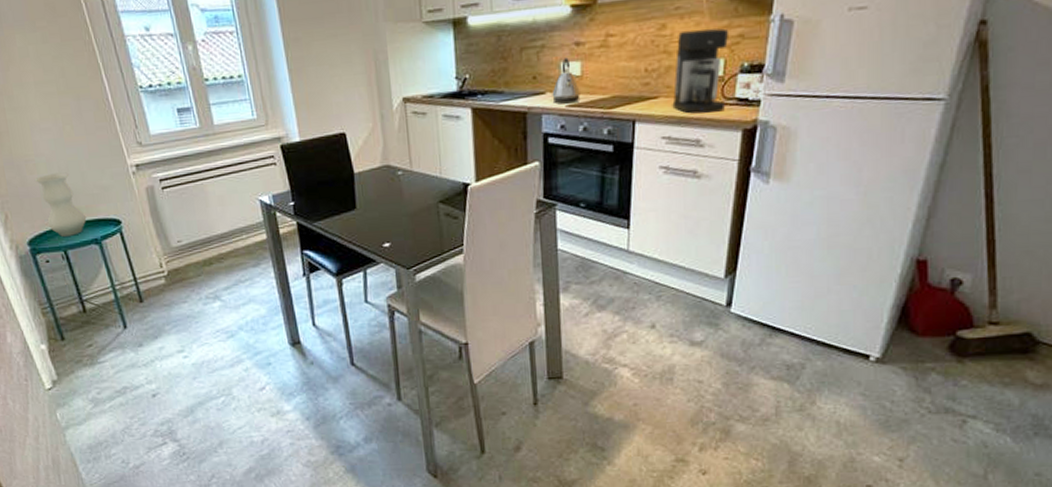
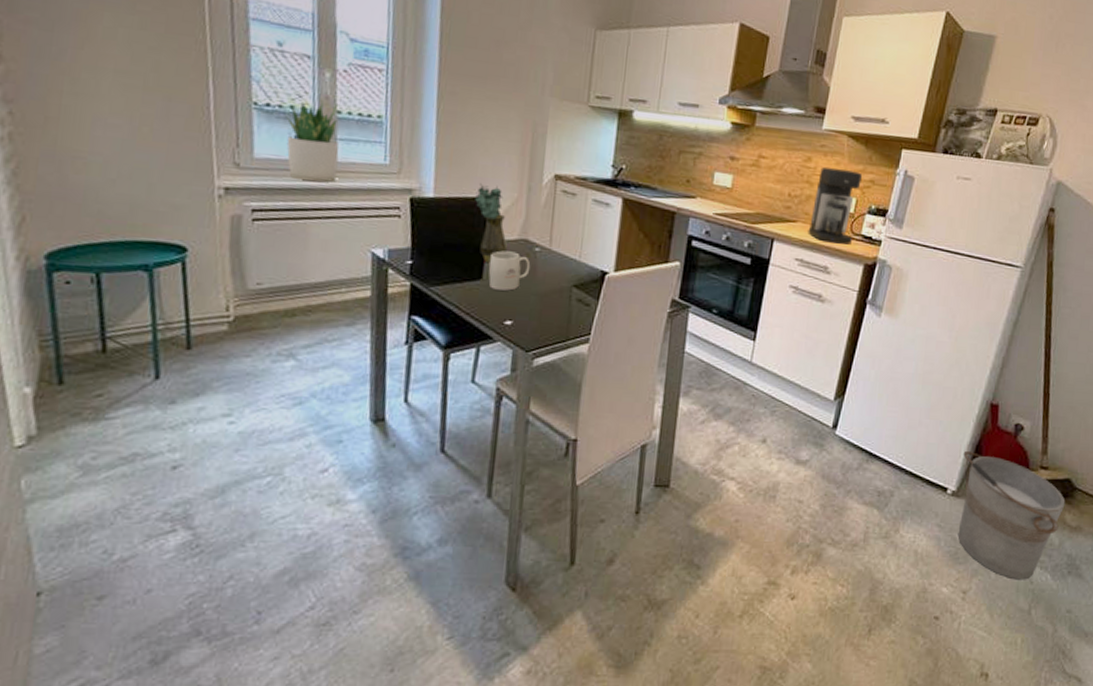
vase: present [34,172,87,237] -> none [78,177,141,257]
planter: none [166,72,218,148] -> present [286,100,339,183]
vase: none [334,119,374,194] -> present [473,183,508,264]
mug: none [358,178,397,217] -> present [488,250,531,291]
kettle: present [552,57,581,104] -> none [701,168,729,212]
bucket: none [886,314,1026,445] -> present [957,451,1066,580]

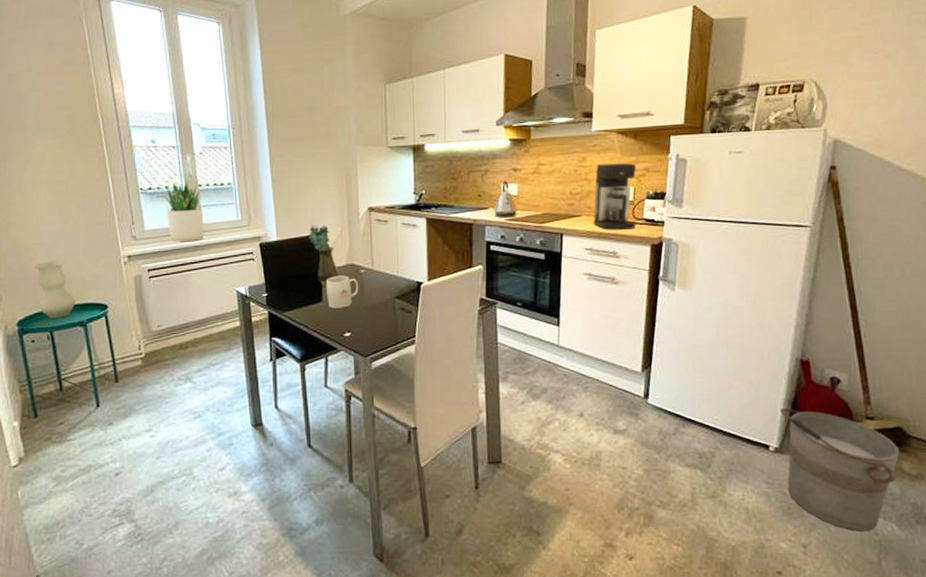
vase: none [78,177,141,257] -> present [32,260,76,318]
kettle: none [701,168,729,212] -> present [494,180,517,218]

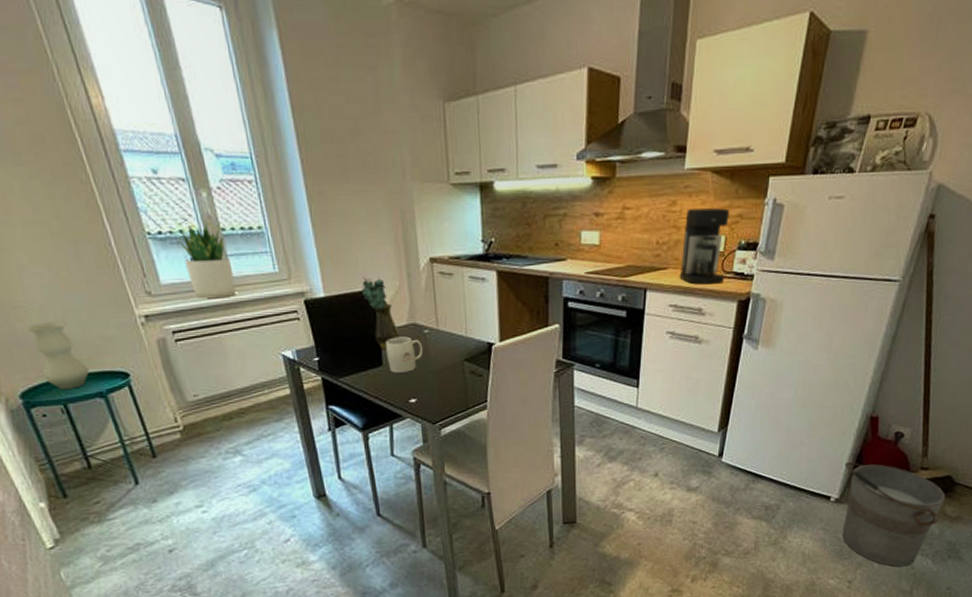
kettle: present [494,180,517,218] -> none [572,227,598,271]

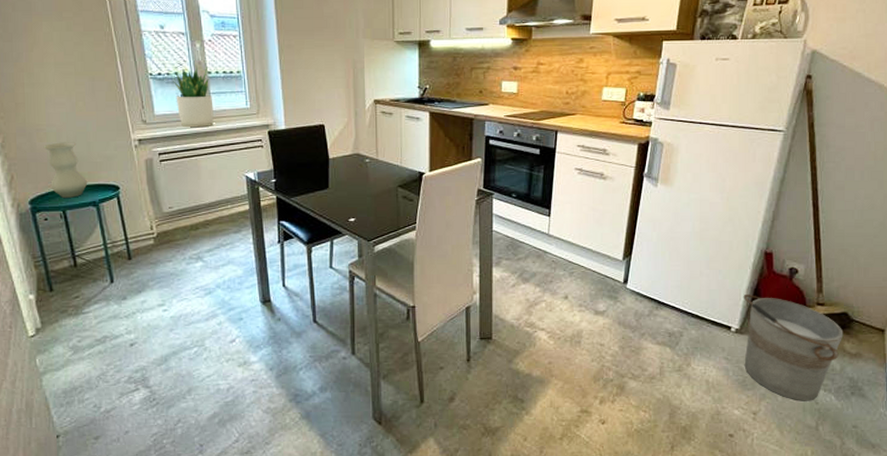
vase: present [360,276,400,351] -> none [315,114,345,176]
mug: present [385,336,424,373] -> none [332,164,364,195]
coffee maker: present [679,208,729,285] -> none [586,66,629,129]

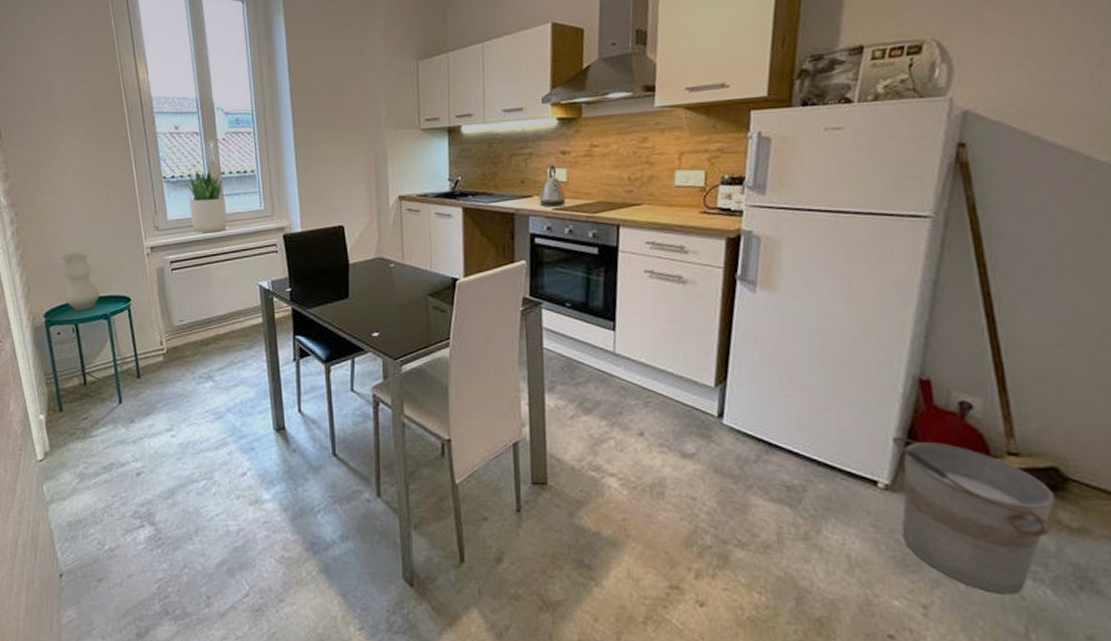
kettle: none [494,78,516,114] -> present [539,165,566,207]

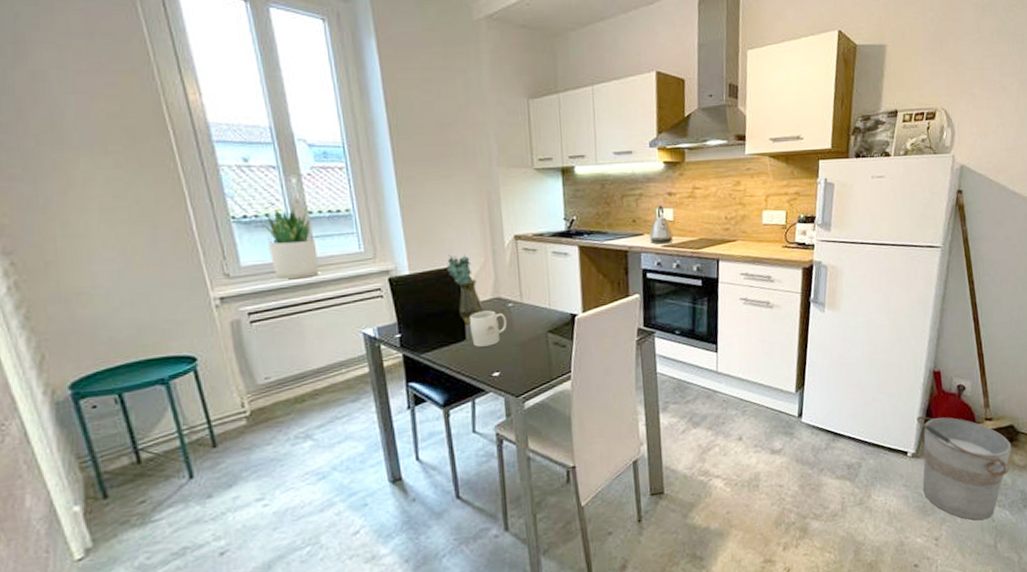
vase: present [59,251,100,311] -> none [86,306,153,378]
vase: none [333,213,367,283] -> present [445,254,484,325]
mug: none [352,270,389,306] -> present [469,310,508,347]

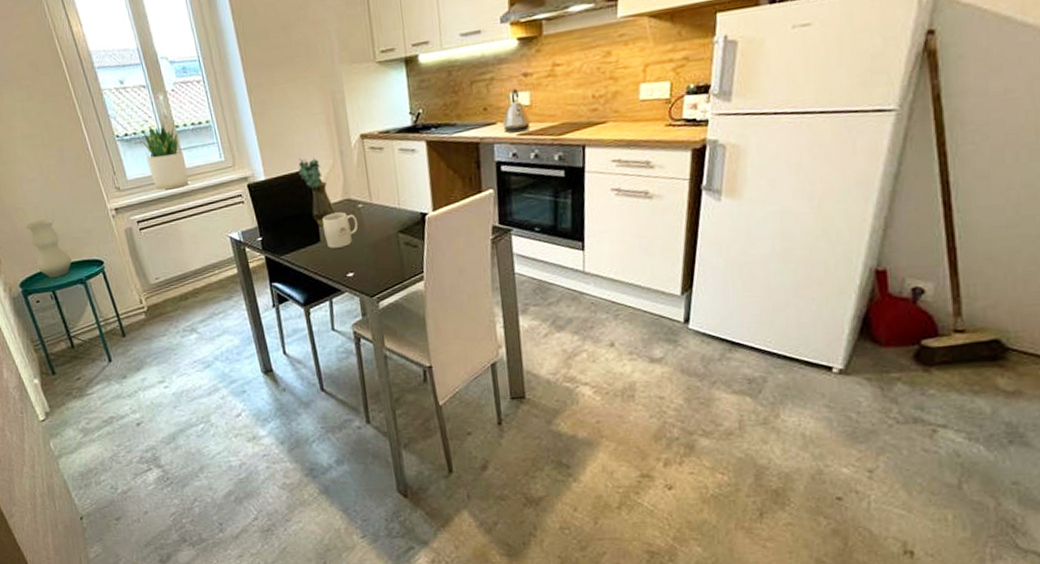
vase: none [86,306,153,378] -> present [24,218,72,278]
bucket: present [916,416,1012,521] -> none [847,325,995,455]

